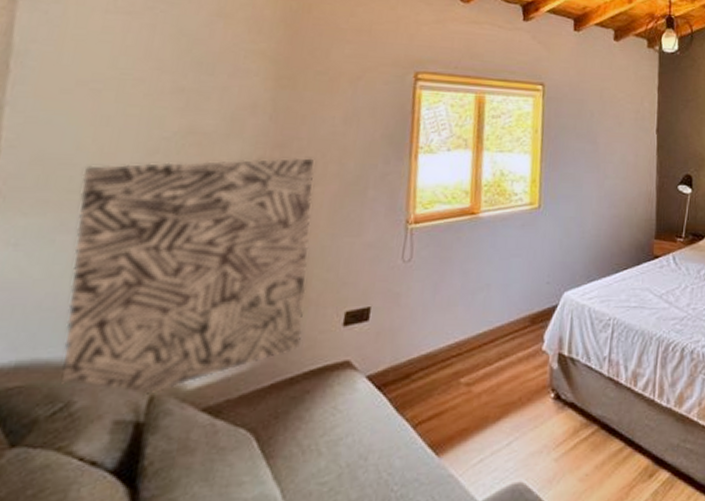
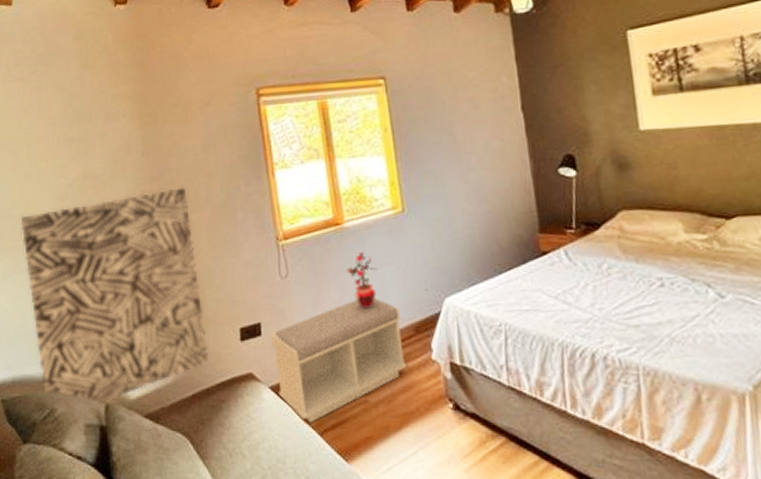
bench: none [376,288,520,415] -> present [270,298,406,423]
potted plant: none [474,243,506,298] -> present [346,252,378,309]

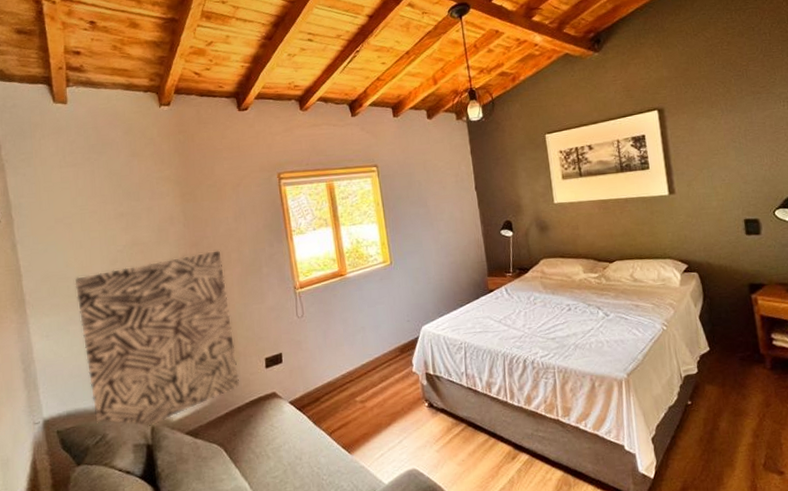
bench: present [270,298,406,423] -> none [289,329,394,427]
potted plant: present [346,252,378,309] -> none [349,295,373,338]

